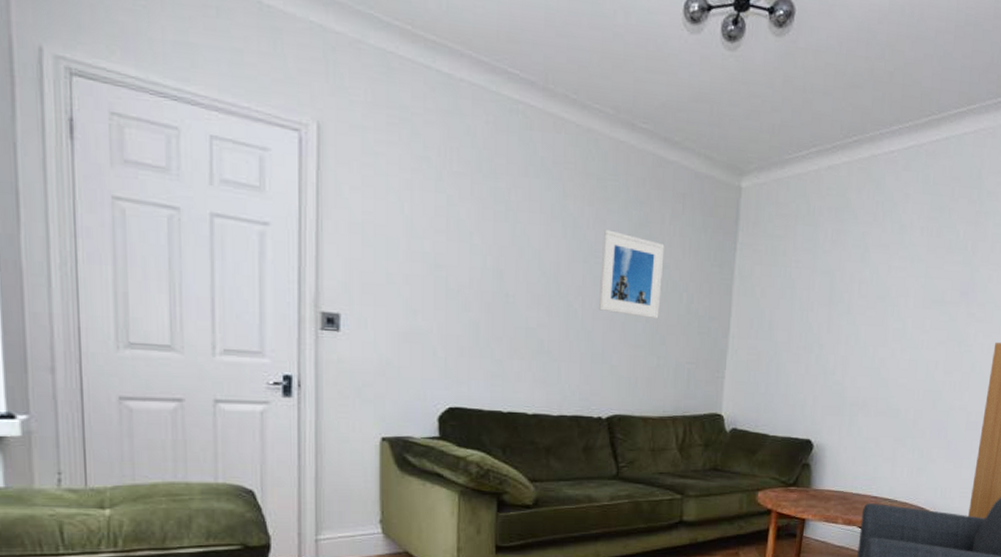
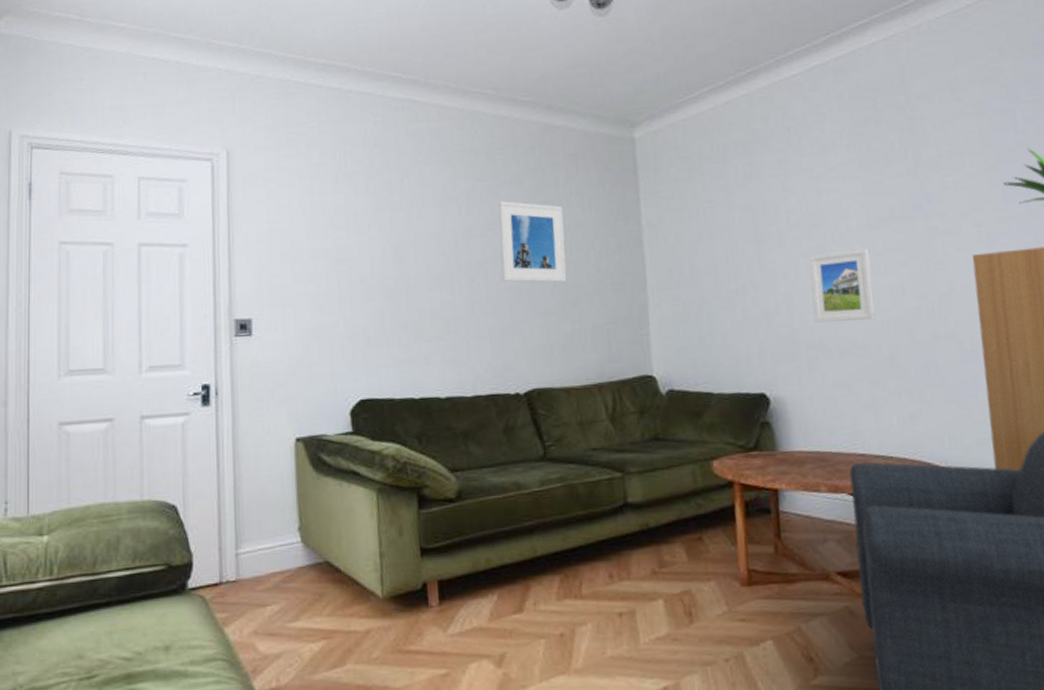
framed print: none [862,324,918,388] -> present [809,248,876,323]

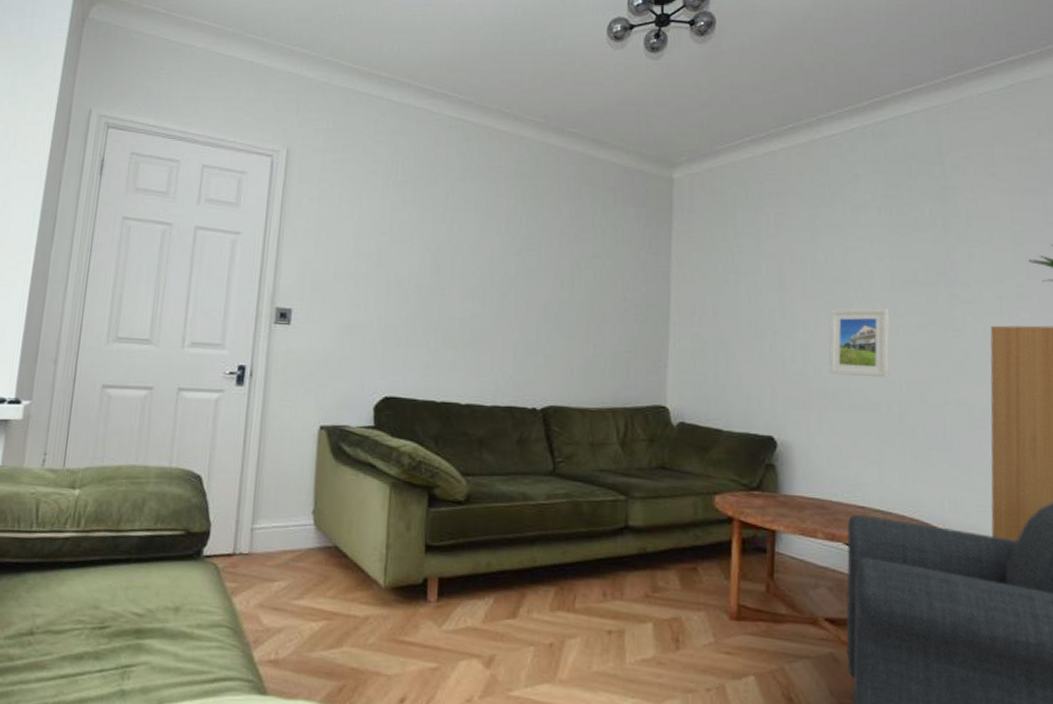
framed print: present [498,201,567,283] -> none [531,224,597,308]

